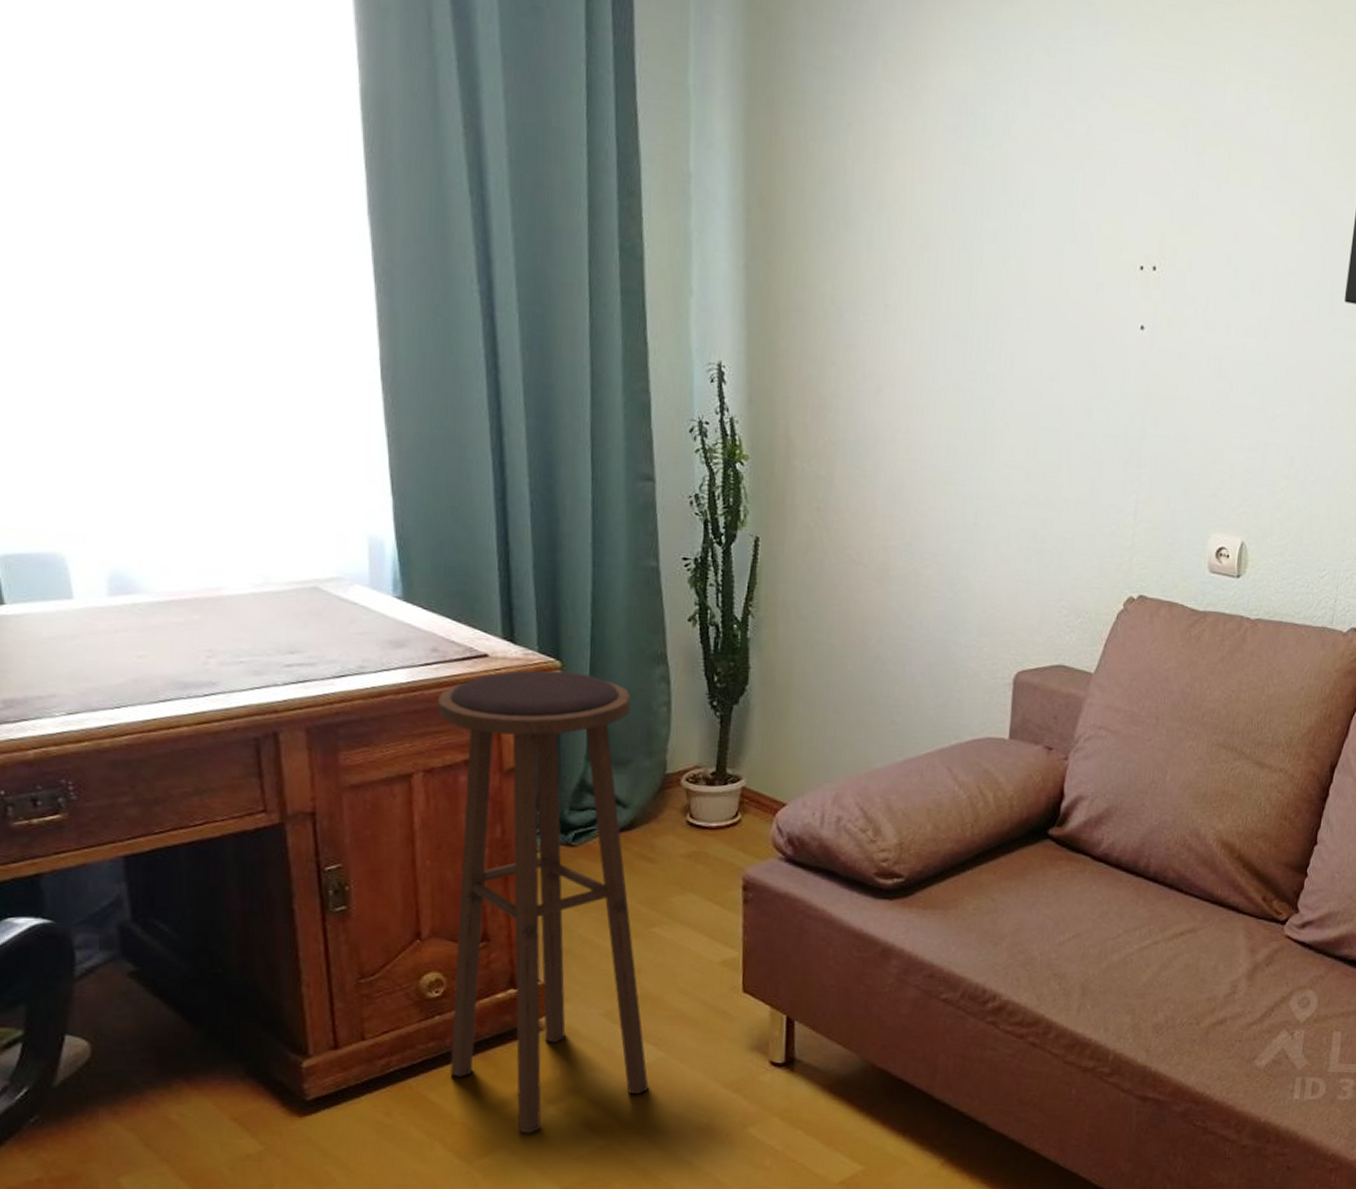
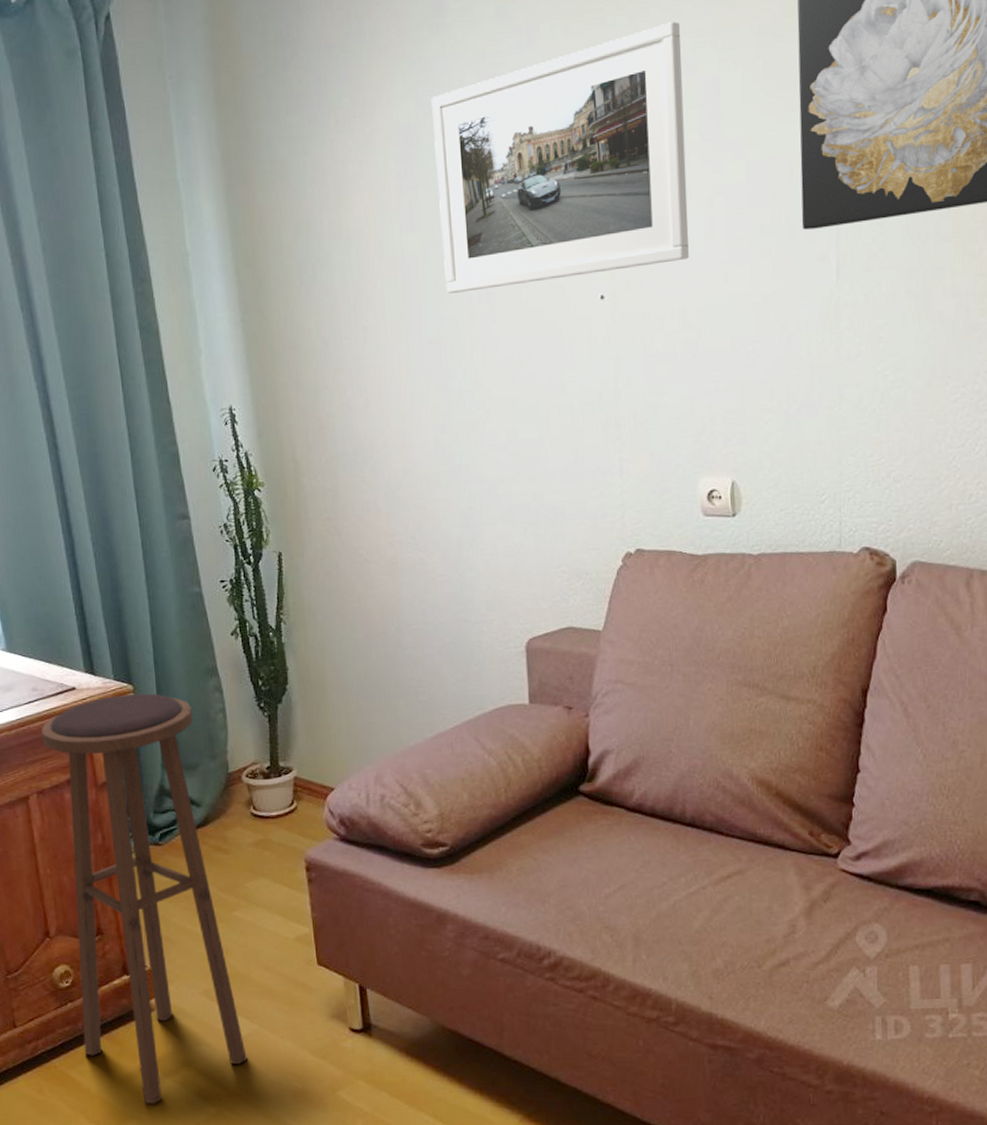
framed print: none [981,55,1260,308] -> present [431,22,689,293]

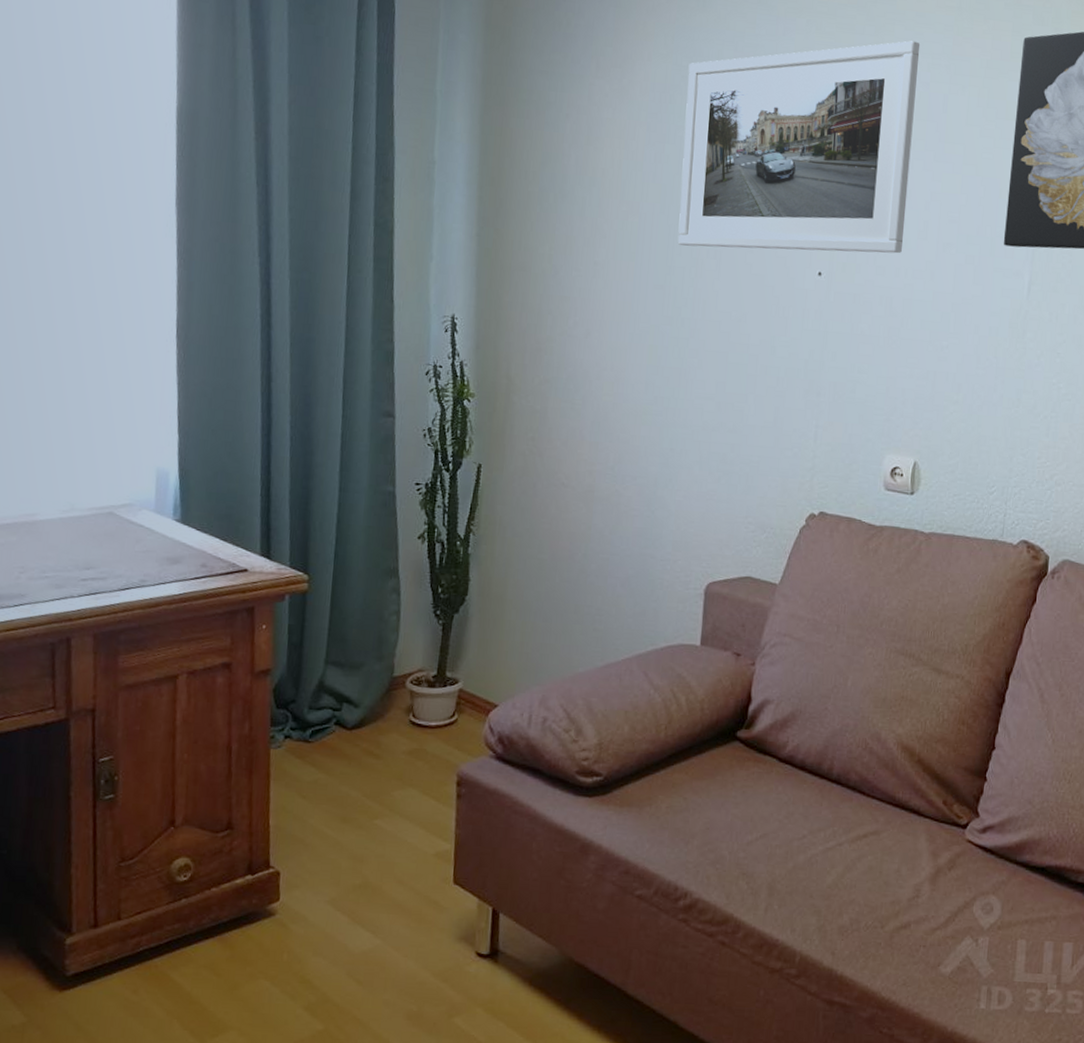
stool: present [41,693,247,1104] -> none [191,583,366,1016]

